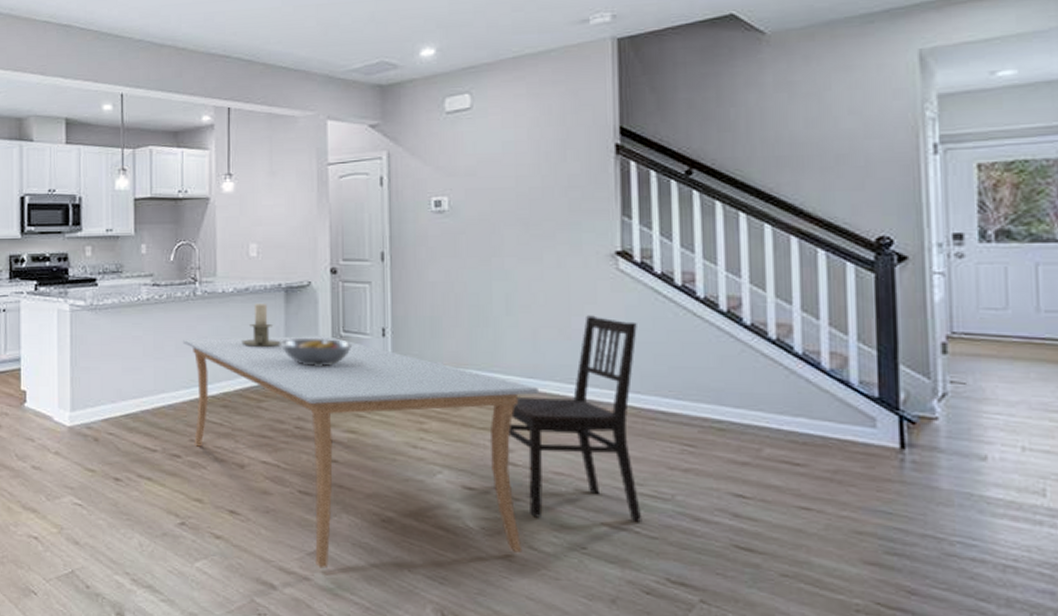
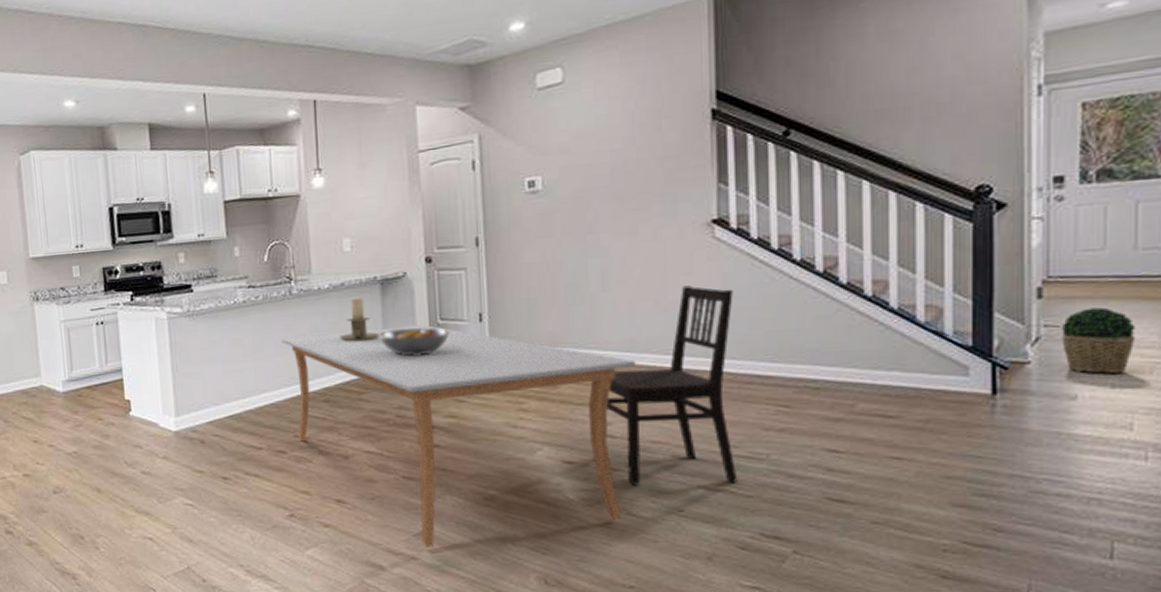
potted plant: none [968,367,1044,436] -> present [1062,307,1136,374]

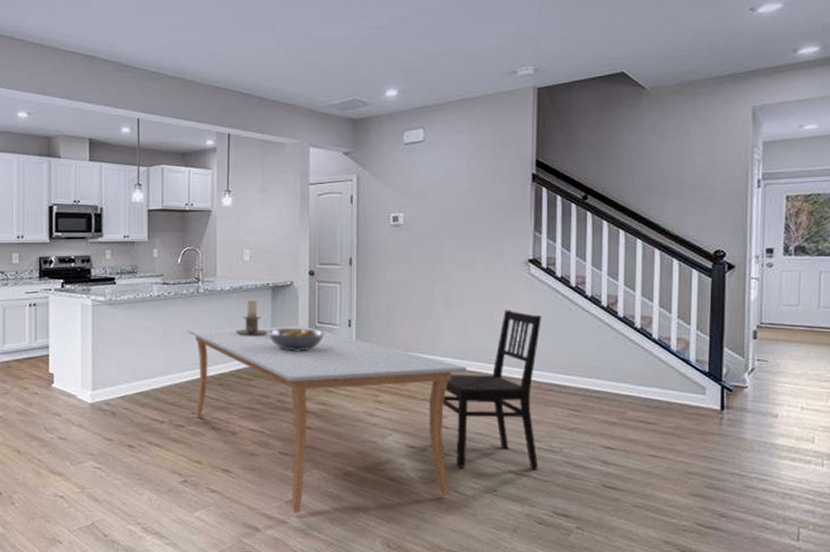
potted plant: present [1062,307,1136,374] -> none [769,349,818,399]

